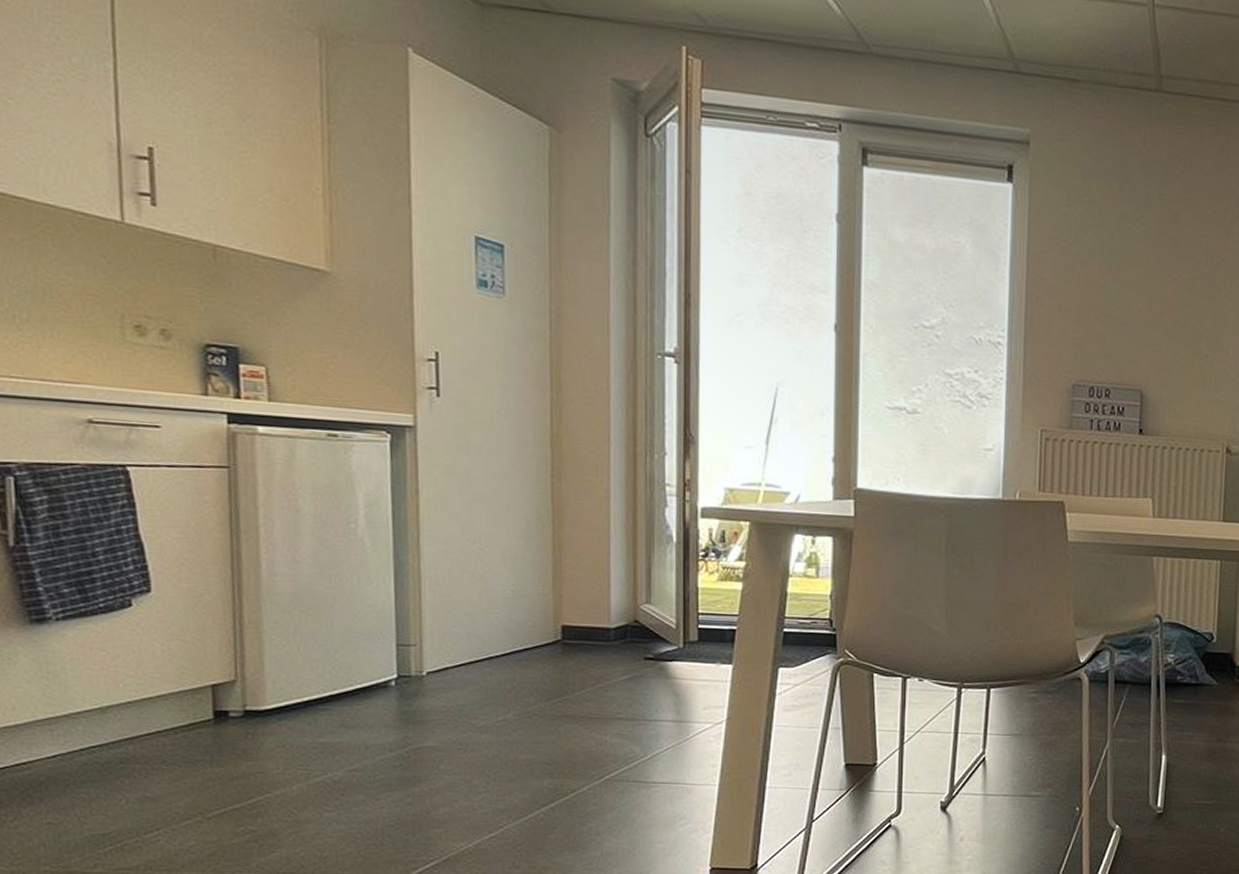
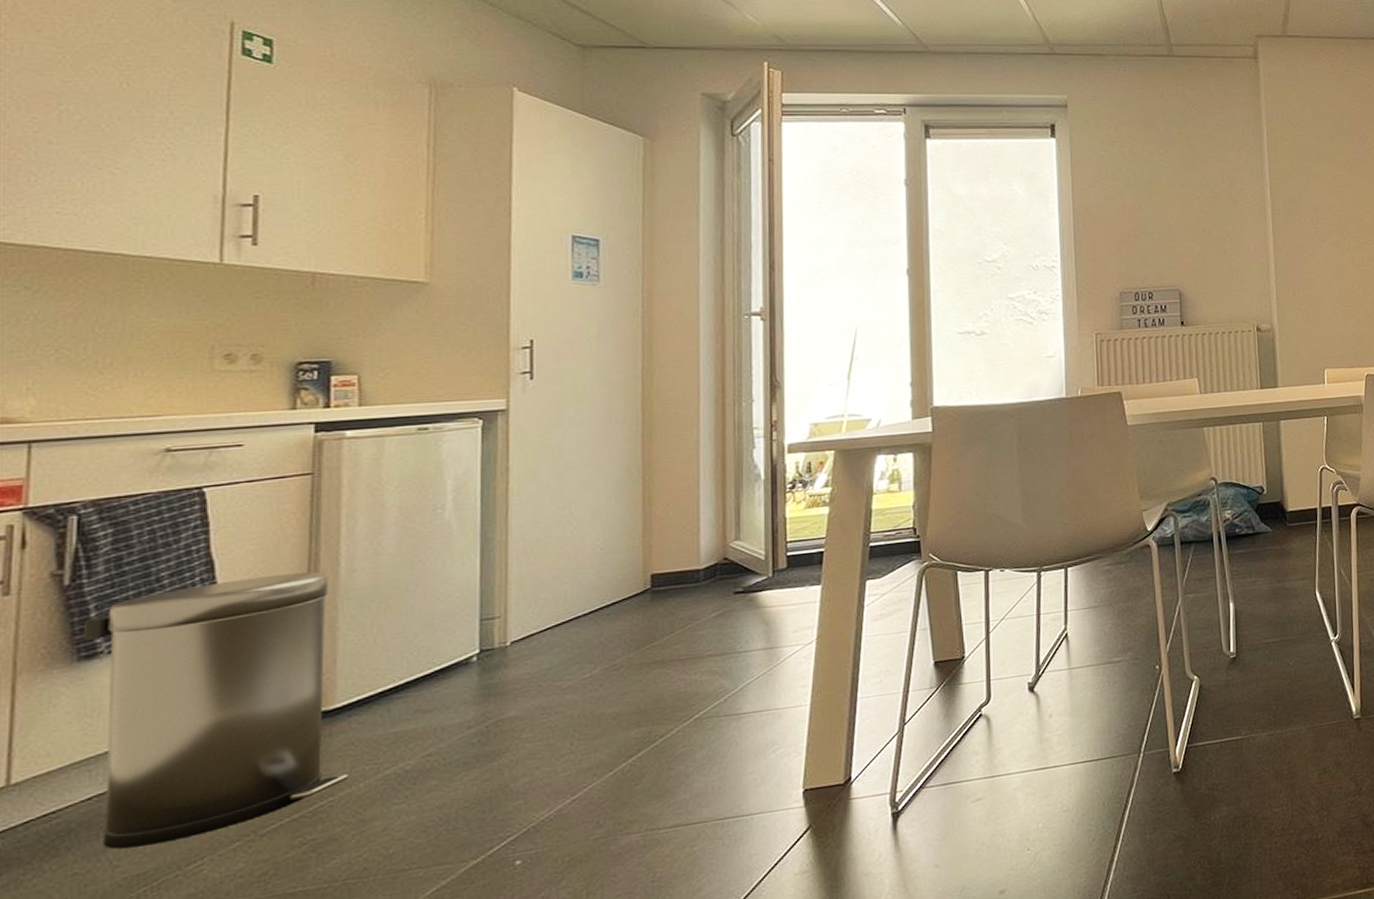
pedal bin: none [32,566,282,809] -> present [85,571,348,849]

